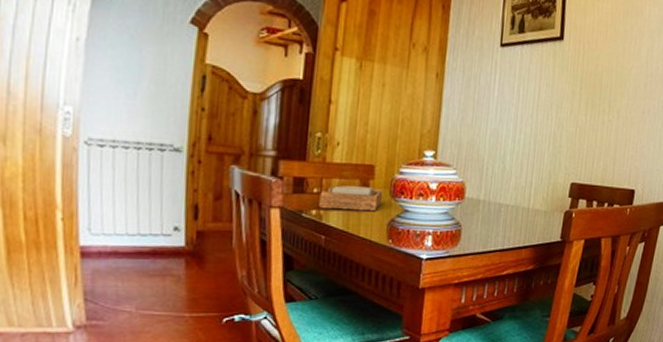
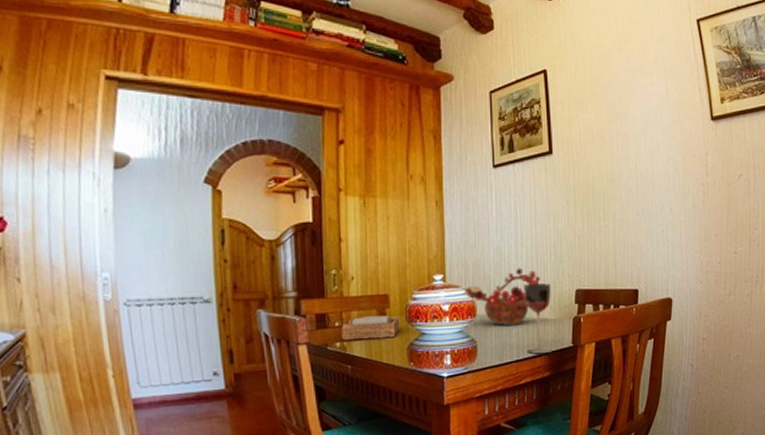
flower arrangement: none [455,153,536,213] -> present [464,268,540,326]
wineglass: none [513,171,546,246] -> present [524,283,553,354]

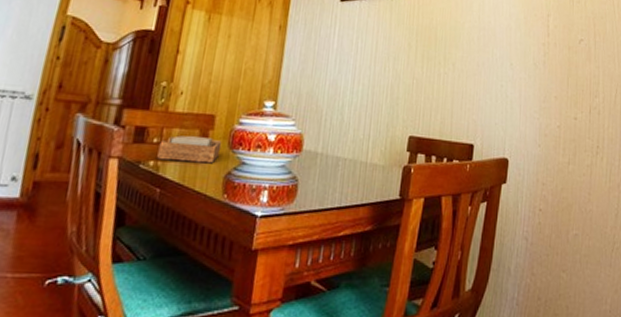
flower arrangement: present [464,268,540,326] -> none [293,105,373,168]
wineglass: present [524,283,553,354] -> none [351,123,384,204]

